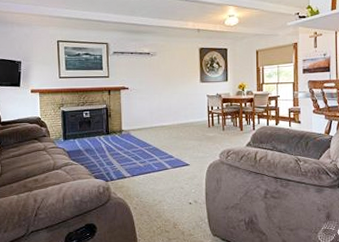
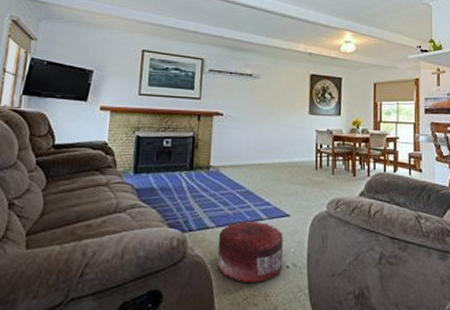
pouf: none [134,170,187,217] -> present [217,220,284,284]

